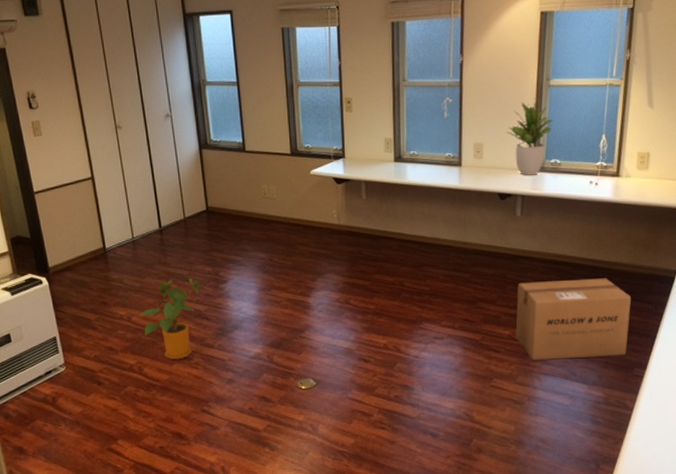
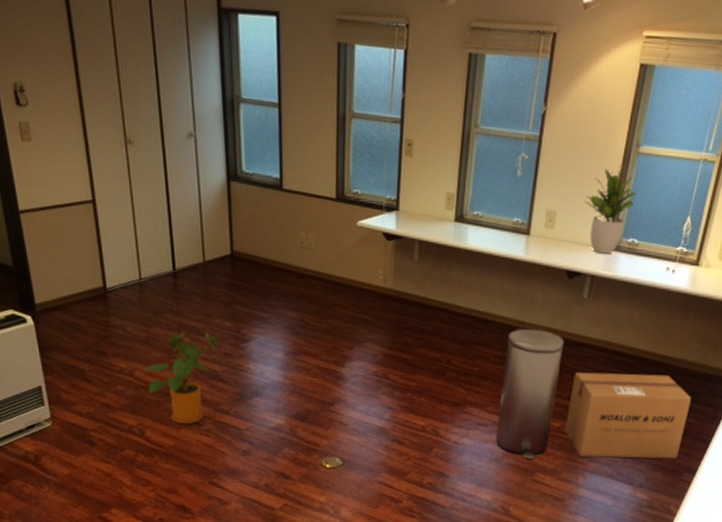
pedal bin: none [452,247,505,367] -> present [496,328,564,459]

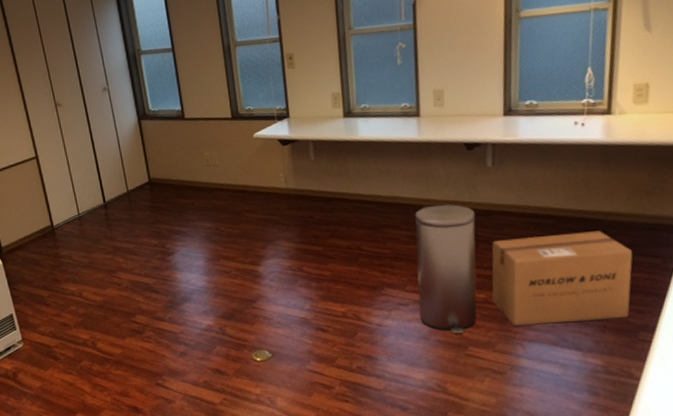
house plant: present [144,332,219,425] -> none [90,251,148,334]
potted plant: present [583,164,637,254] -> none [470,31,527,121]

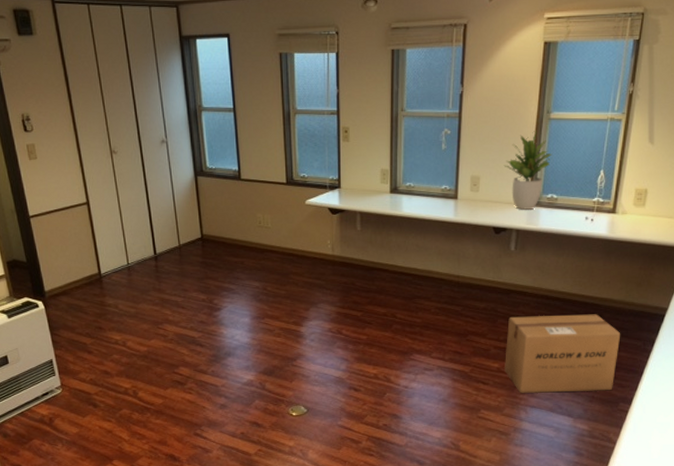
pedal bin: present [415,203,477,334] -> none [442,281,497,398]
potted plant: none [470,31,527,121] -> present [503,130,552,210]

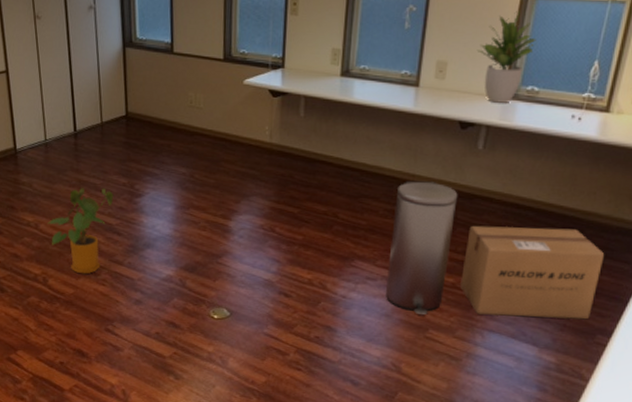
house plant: none [135,304,195,385] -> present [48,188,114,275]
pedal bin: none [442,281,497,398] -> present [386,180,458,316]

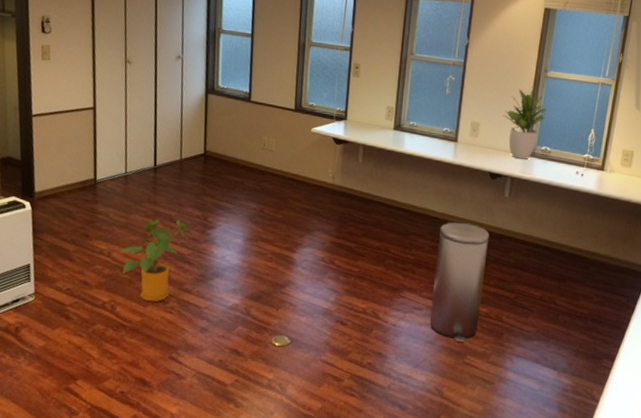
box: present [460,225,605,320] -> none [493,261,606,346]

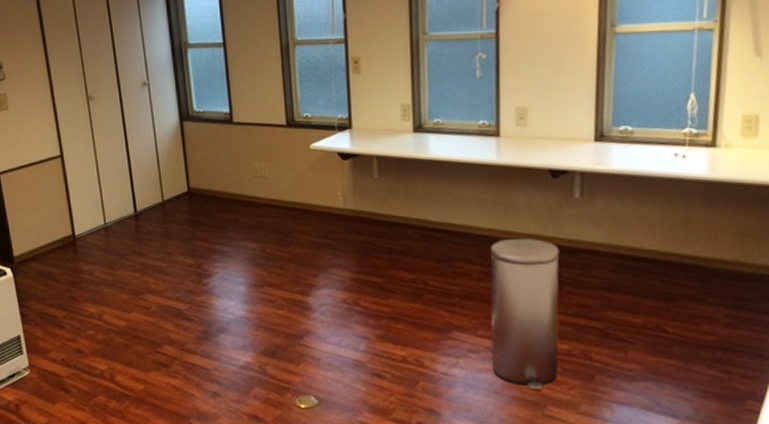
house plant: present [121,219,188,302] -> none [112,270,181,367]
potted plant: present [502,85,548,159] -> none [558,47,622,147]

